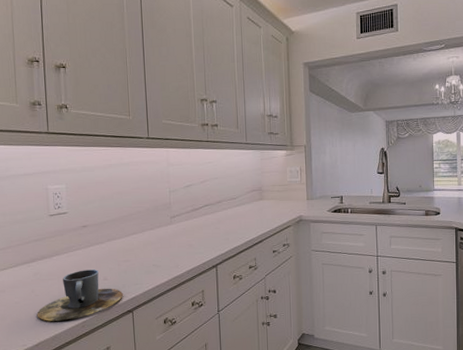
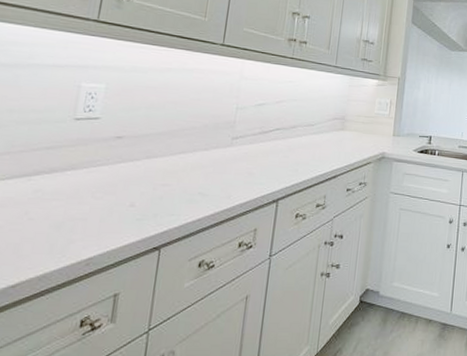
cup: present [37,269,123,321] -> none [23,191,152,255]

